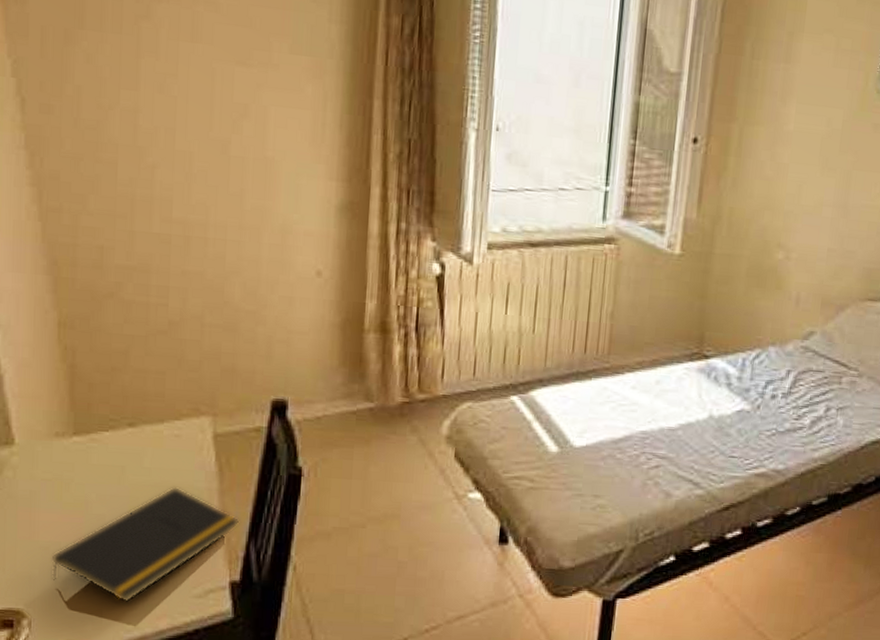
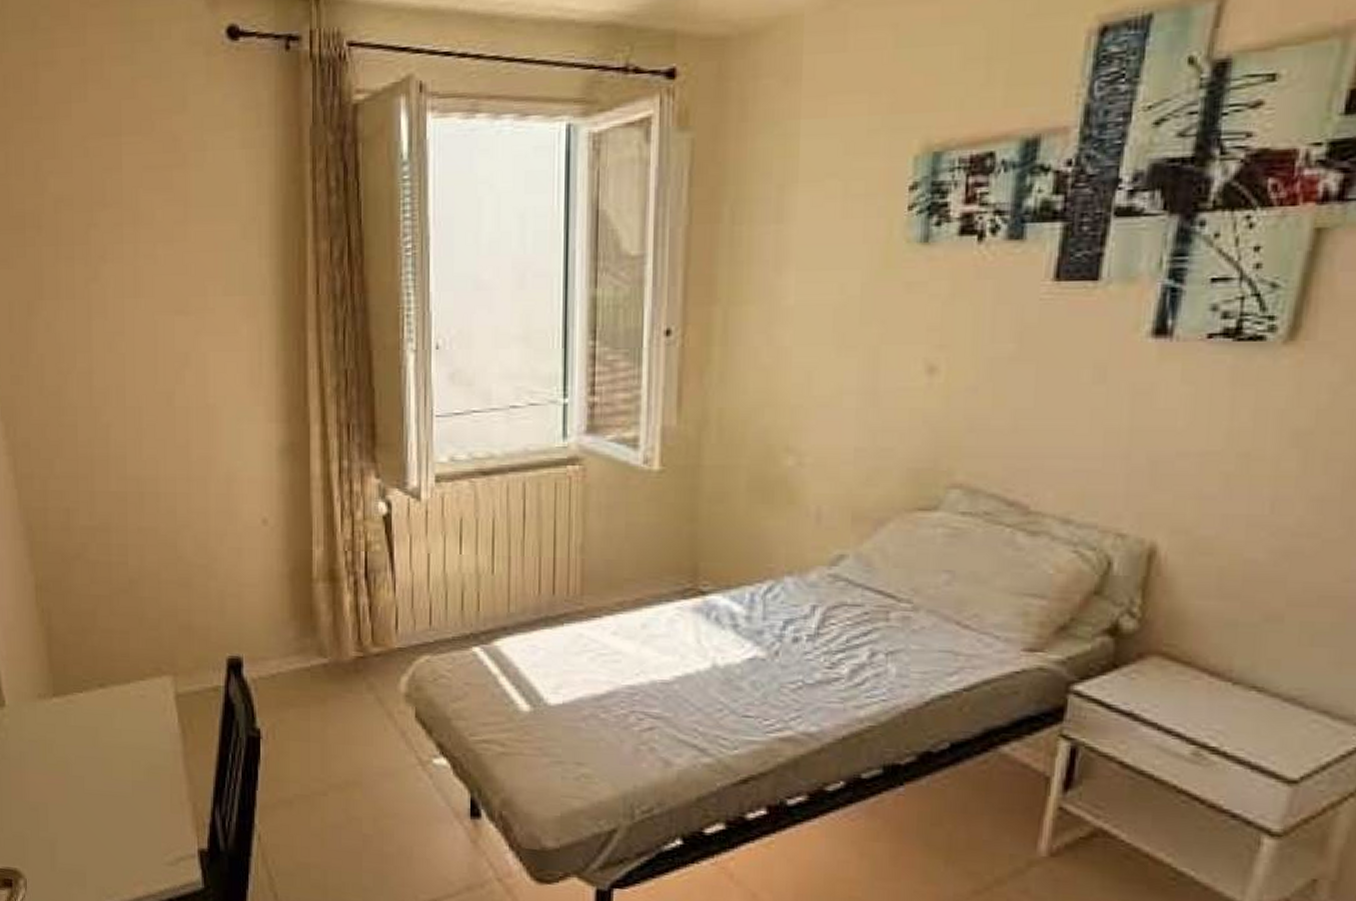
notepad: present [51,486,239,603] -> none [40,748,203,868]

